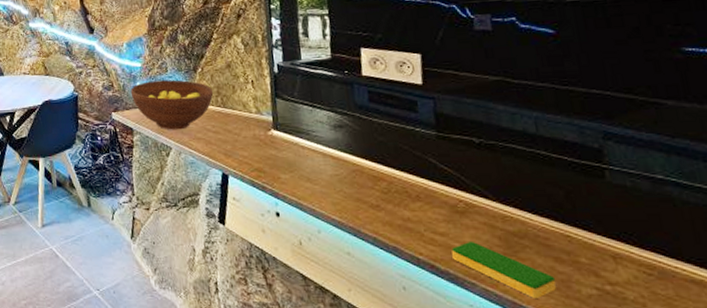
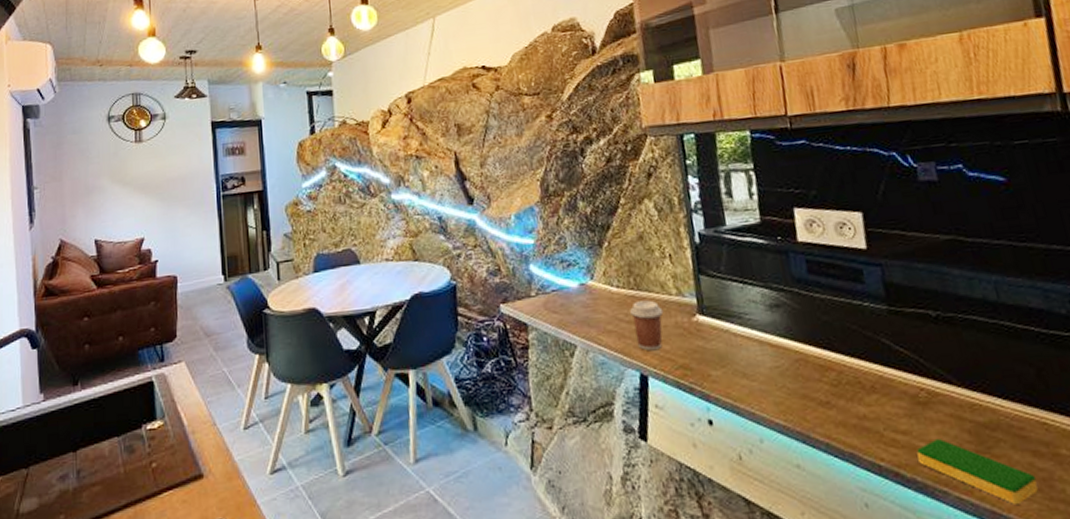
fruit bowl: present [130,80,214,130] -> none [522,258,625,323]
coffee cup: none [217,116,244,156] -> present [630,300,664,351]

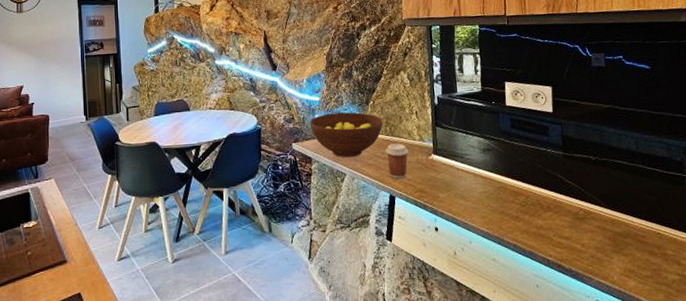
fruit bowl: none [522,258,625,323] -> present [309,112,383,158]
dish sponge: present [916,438,1038,504] -> none [574,242,650,286]

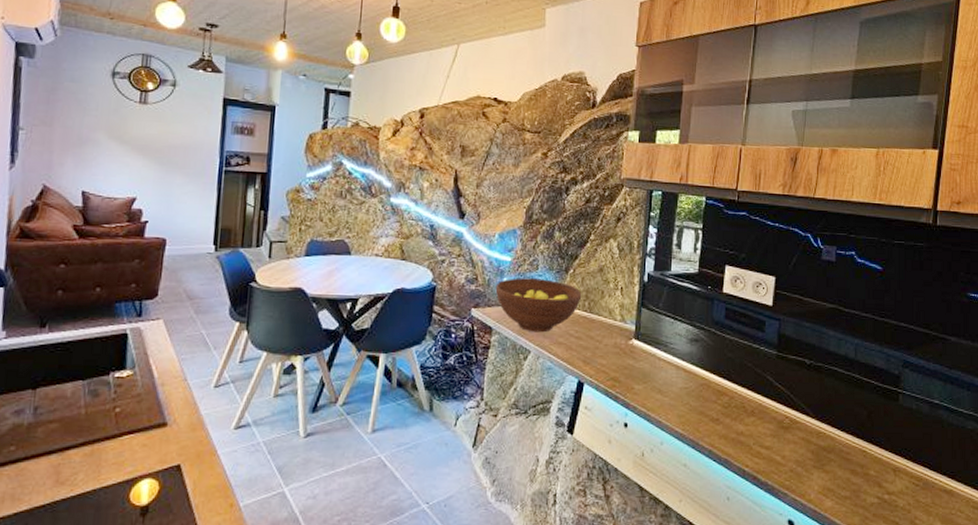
coffee cup: present [386,143,409,179] -> none [580,322,607,363]

